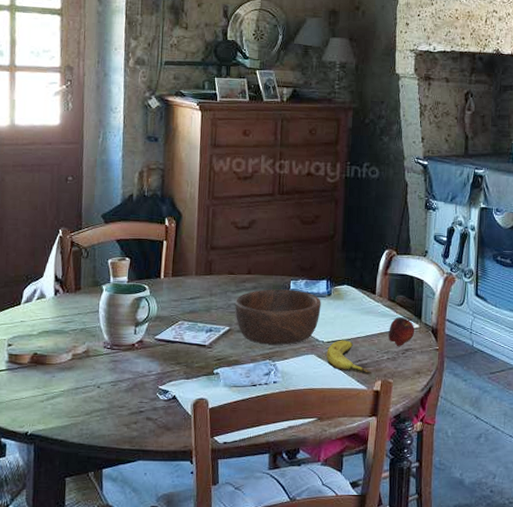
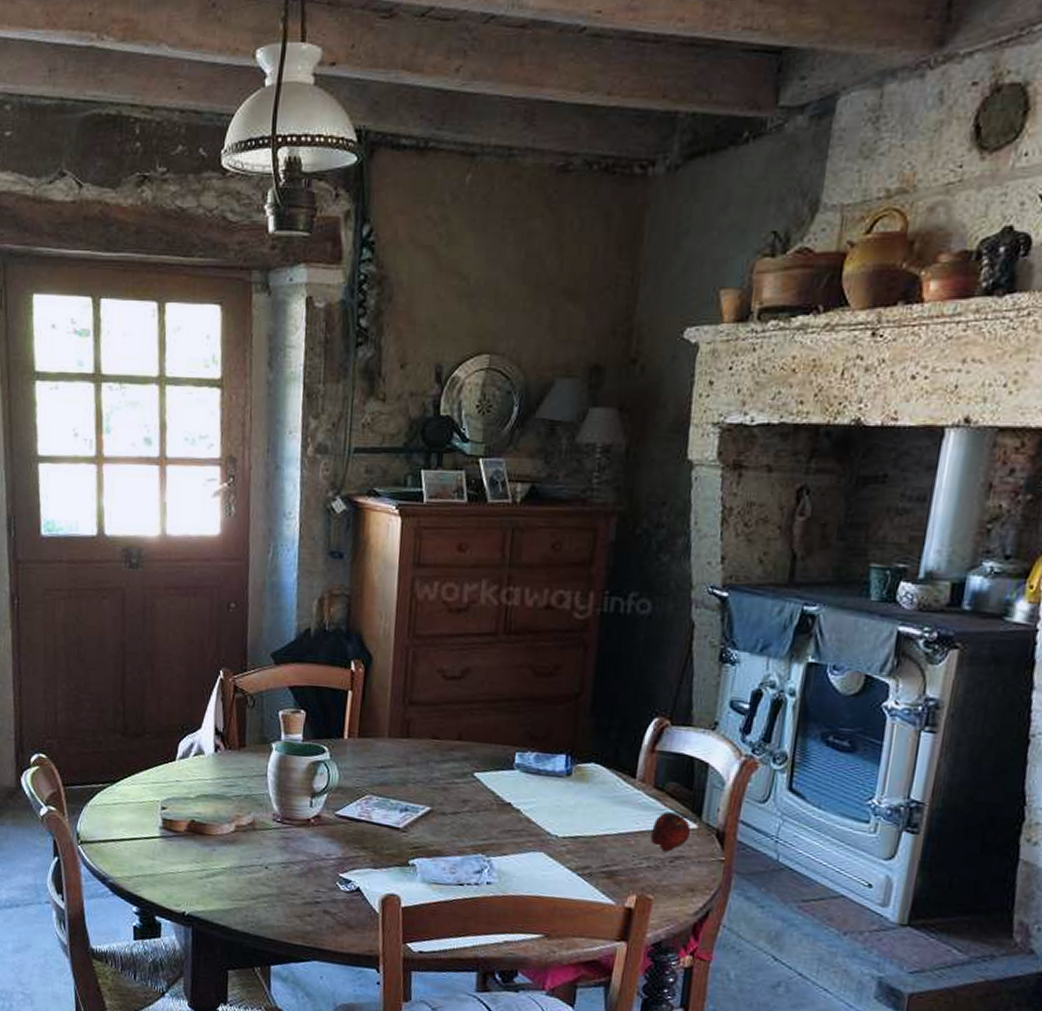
wooden bowl: present [234,289,321,345] -> none [438,761,557,837]
banana: present [326,340,372,375] -> none [560,836,625,886]

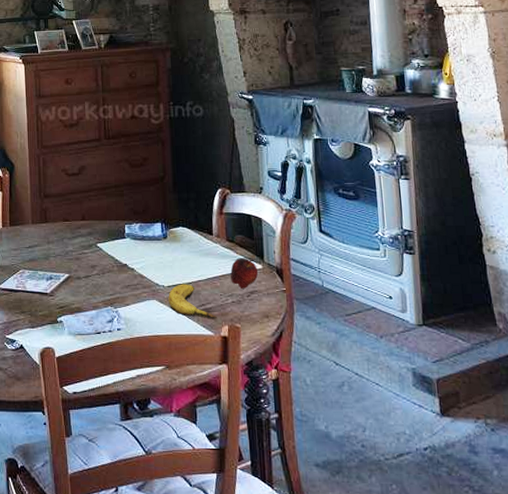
banana: none [560,836,625,886] -> present [168,284,218,319]

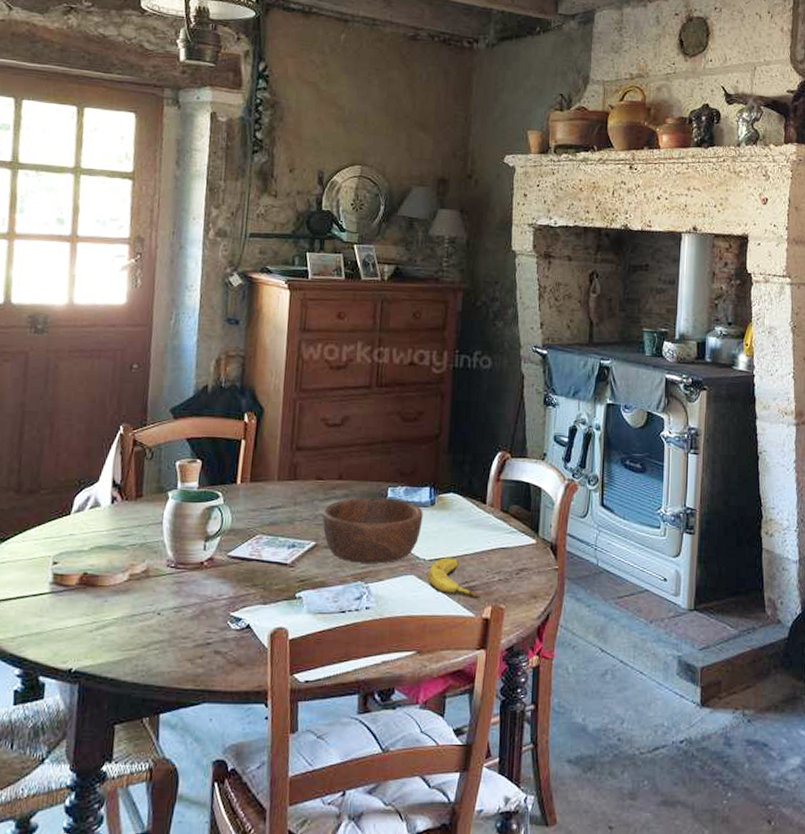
wooden bowl: none [71,234,158,291] -> present [322,497,423,564]
apple: present [230,258,259,289] -> none [500,531,531,565]

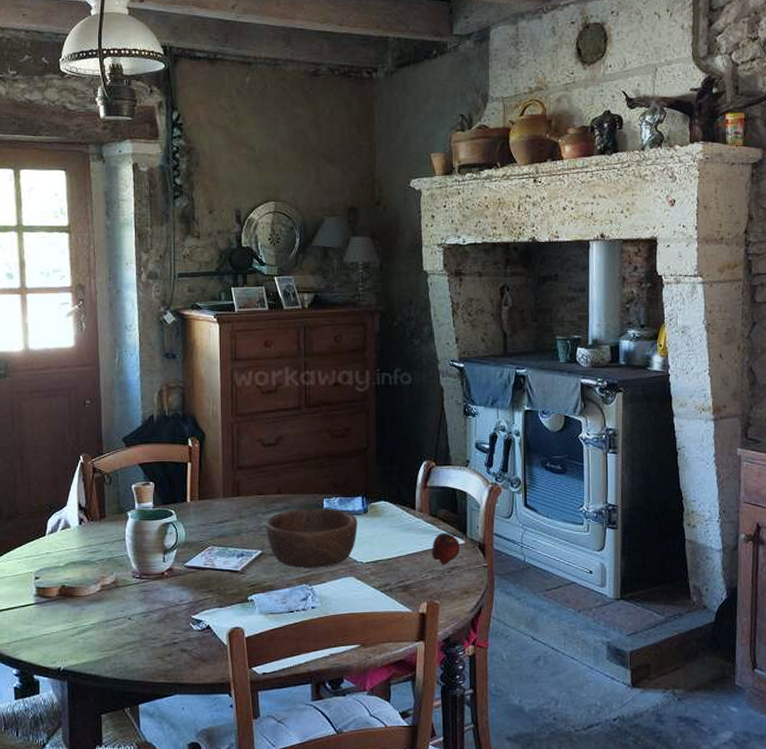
banana: present [428,557,481,599] -> none [366,560,417,596]
apple: none [500,531,531,565] -> present [432,533,461,564]

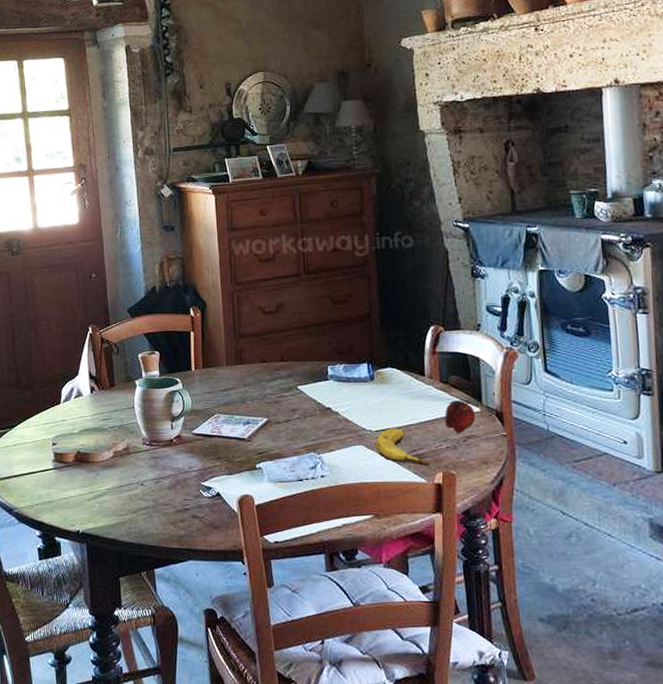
wooden bowl: present [265,508,357,568] -> none [270,375,365,436]
banana: none [366,560,417,596] -> present [376,428,431,466]

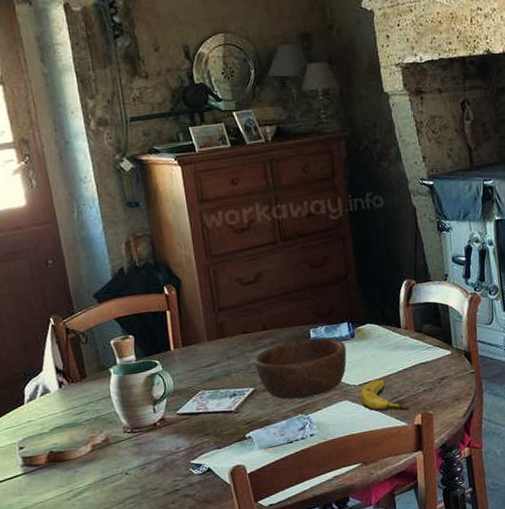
wooden bowl: none [270,375,365,436] -> present [254,337,347,399]
apple: present [445,400,476,433] -> none [420,345,448,377]

